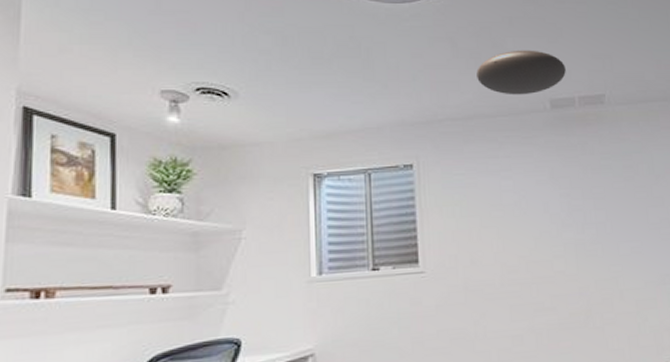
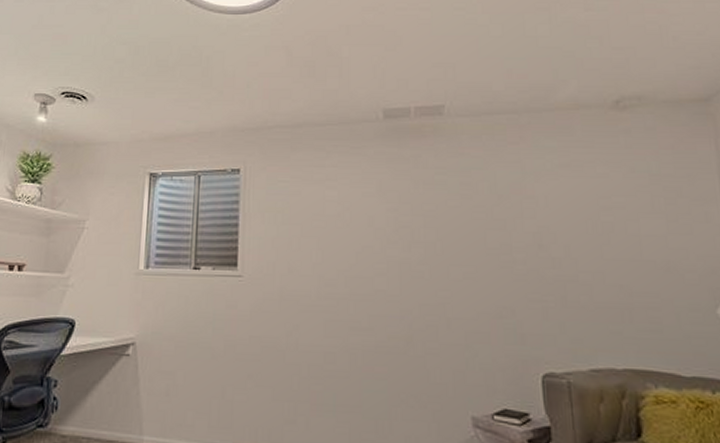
ceiling light: present [476,50,566,95] -> none [309,58,403,104]

